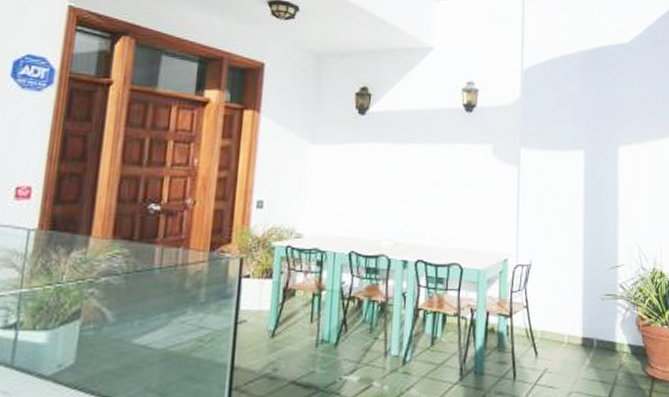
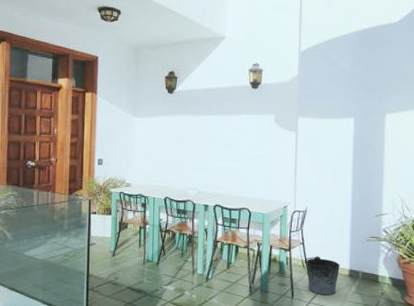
bucket: none [529,322,571,373] -> present [305,256,340,296]

